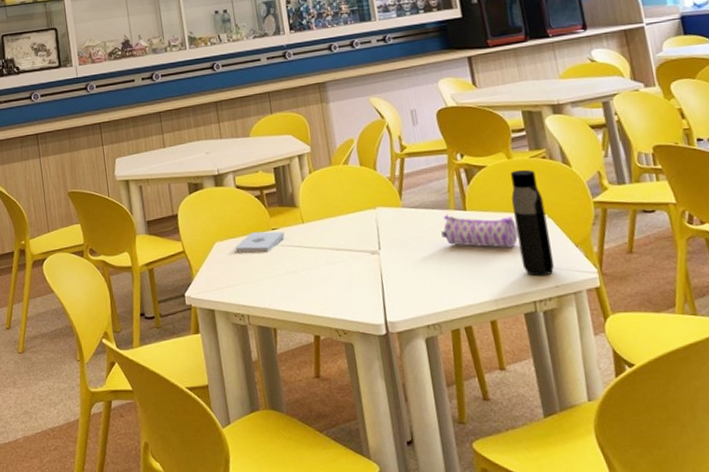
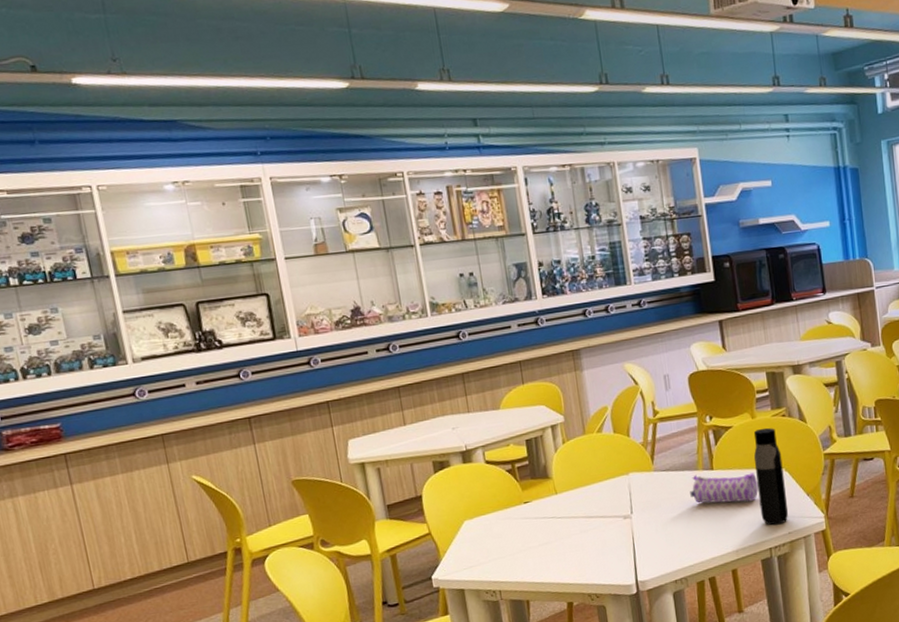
notepad: present [235,231,285,253] -> none [486,504,537,530]

